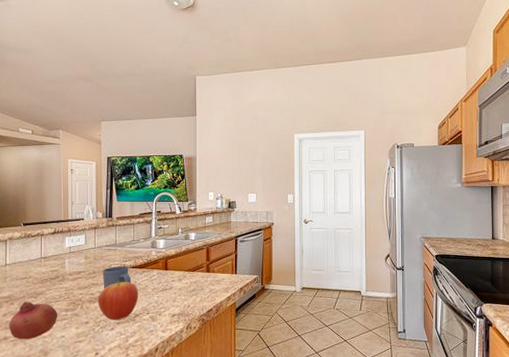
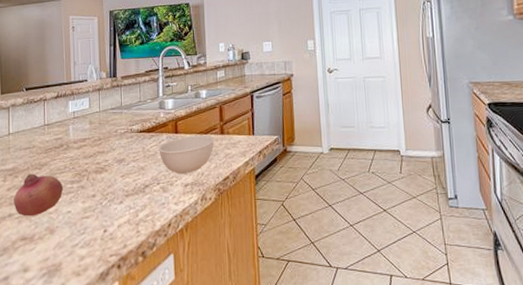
fruit: present [98,281,139,320] -> none [104,148,148,192]
mug: present [102,266,131,289] -> none [108,131,139,158]
soup bowl: none [149,272,201,305] -> present [158,135,215,174]

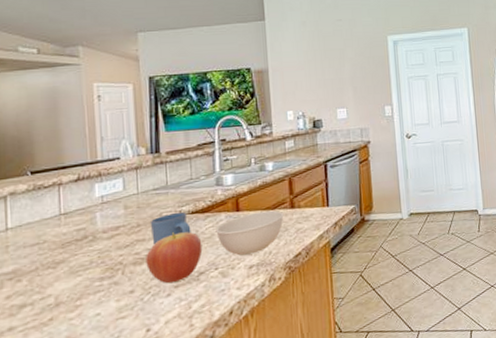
fruit: present [13,173,64,217] -> none [15,274,89,328]
fruit: none [104,148,148,192] -> present [146,232,203,284]
mug: none [108,131,139,158] -> present [150,212,191,245]

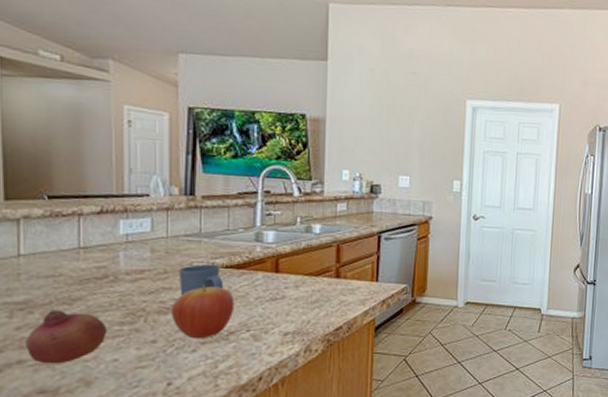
fruit: none [15,274,89,328] -> present [25,309,108,364]
soup bowl: present [216,210,284,256] -> none [251,276,328,321]

